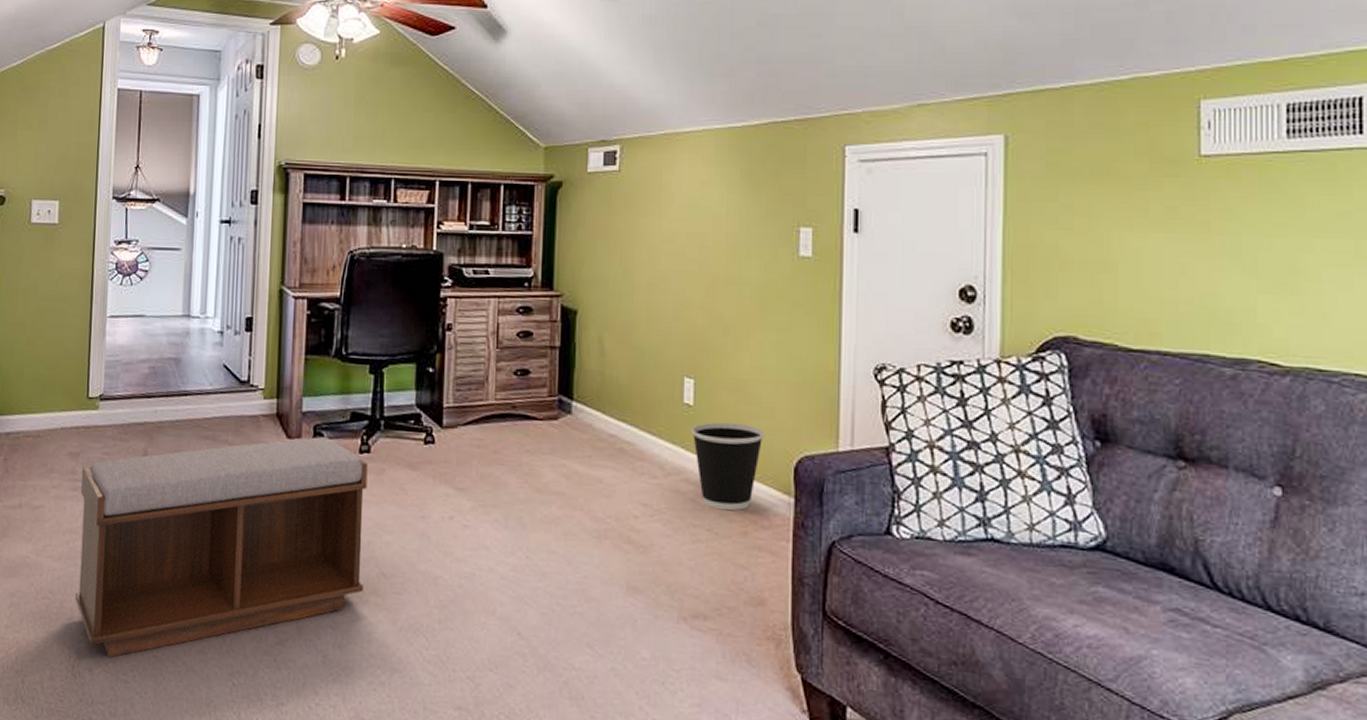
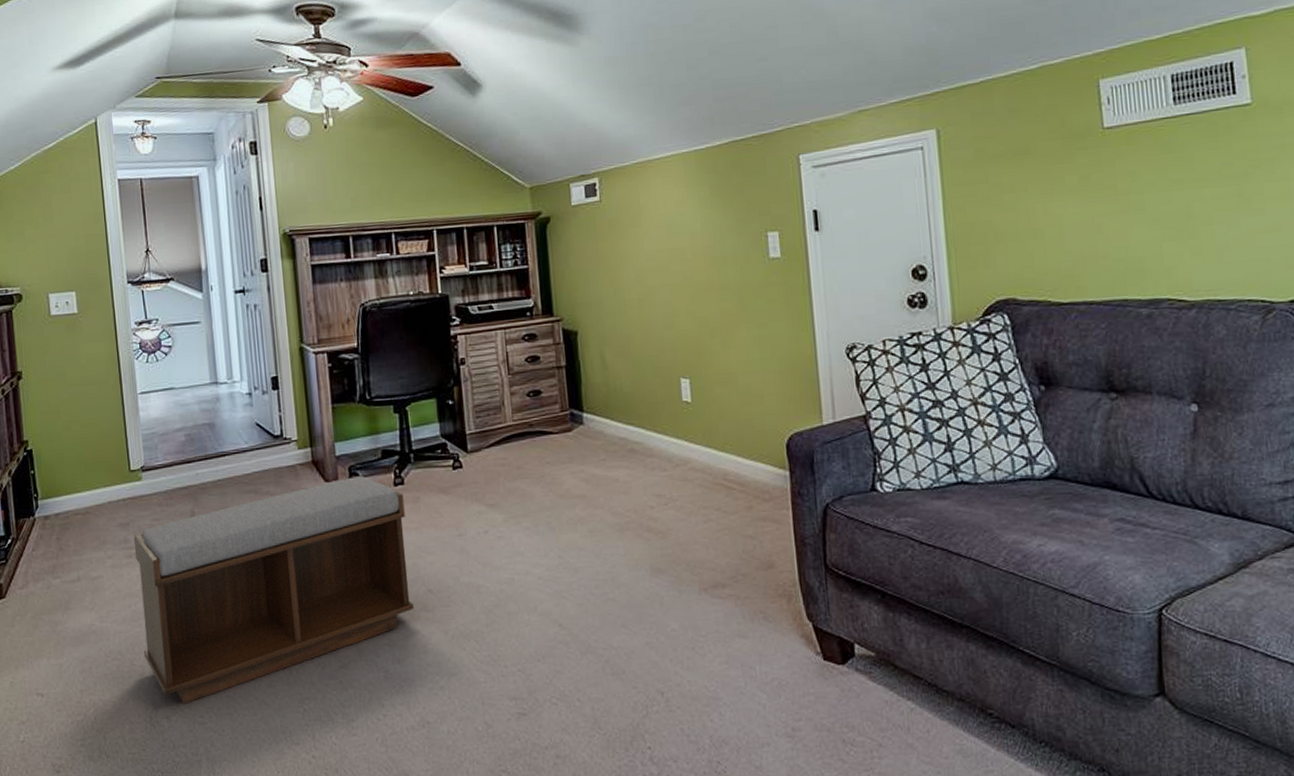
wastebasket: present [691,422,764,511] -> none [692,412,757,491]

